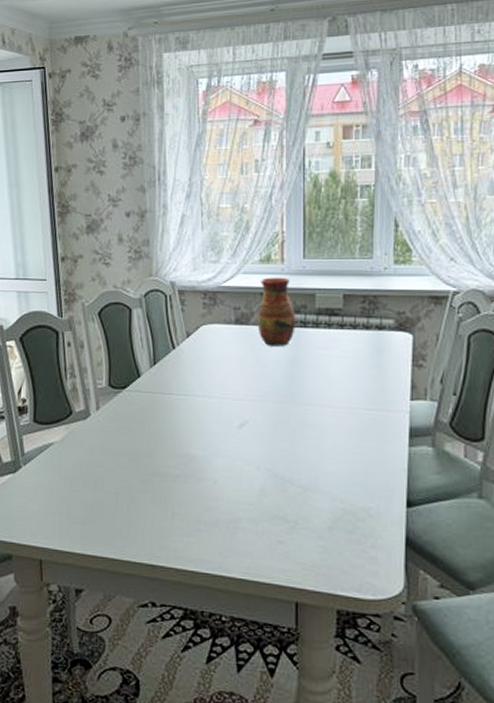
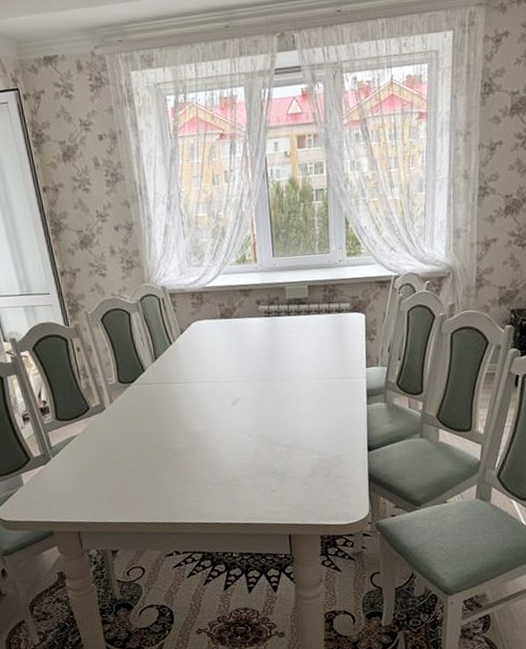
vase: present [257,277,295,346] -> none [238,274,271,335]

